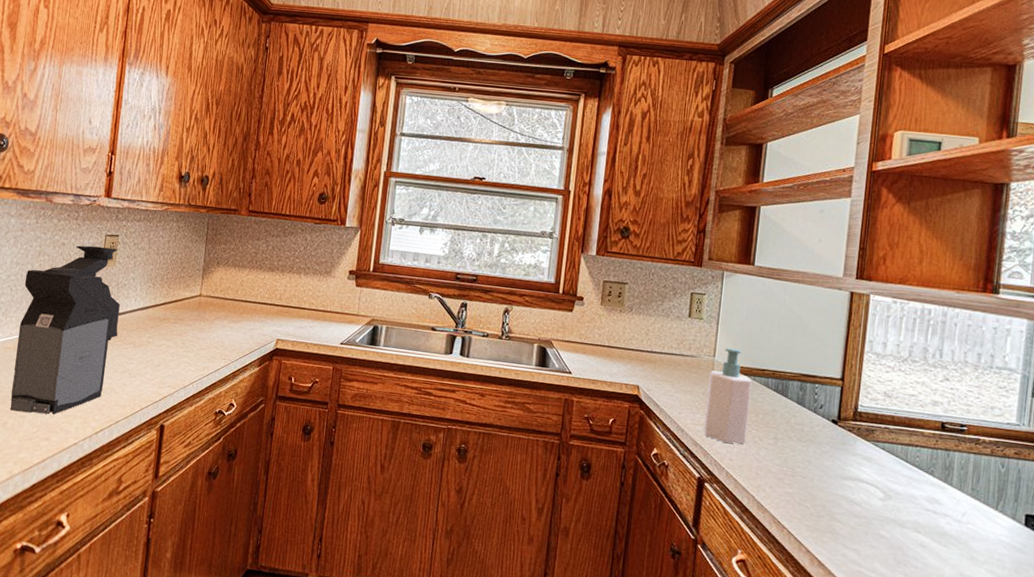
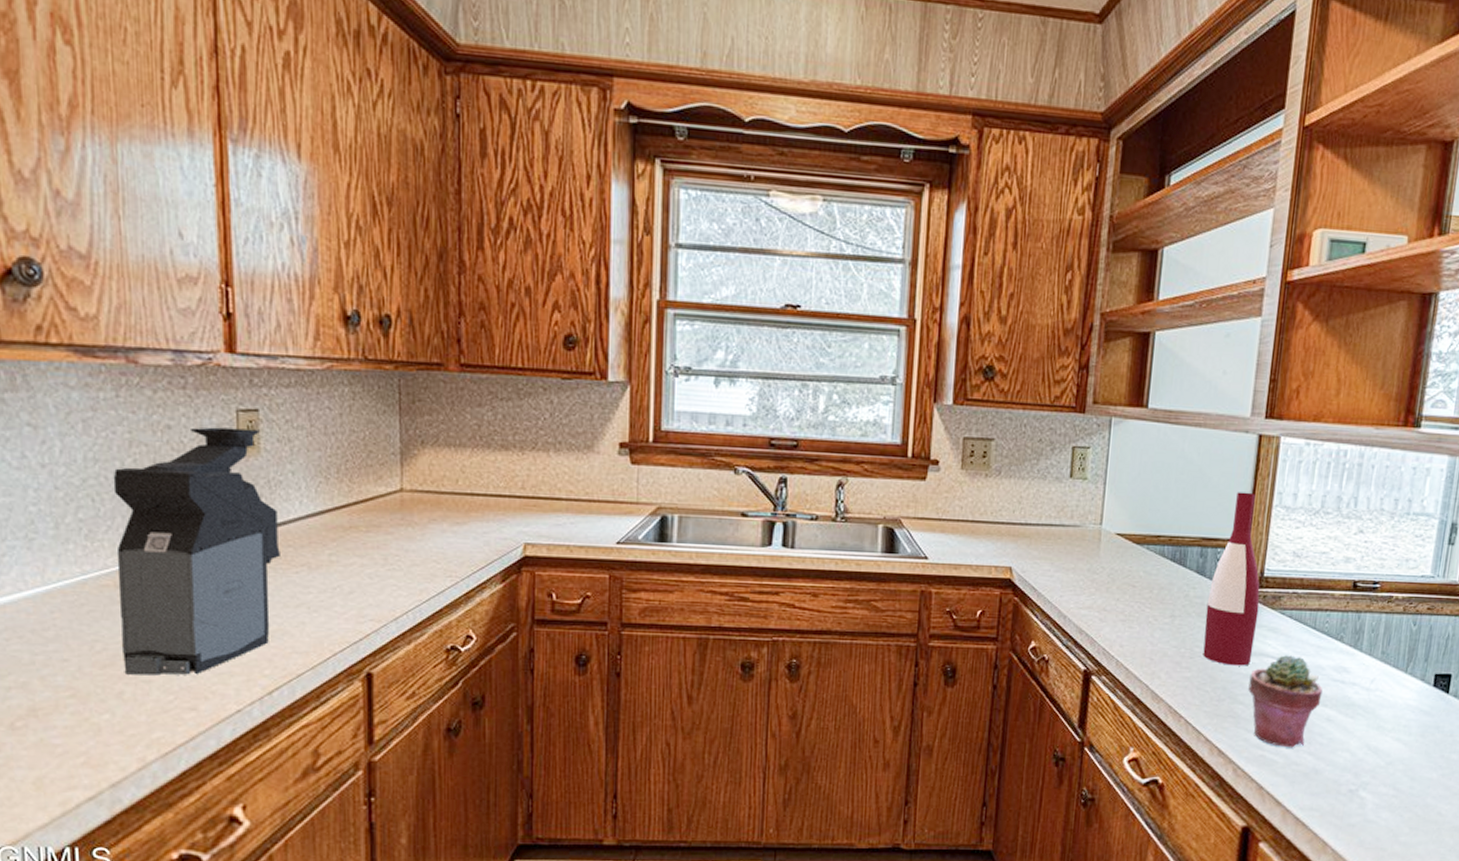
soap bottle: present [703,348,753,444] -> none [1089,513,1146,627]
wine bottle: none [803,338,854,488] -> present [1203,492,1260,666]
potted succulent: none [845,482,916,568] -> present [1248,655,1323,748]

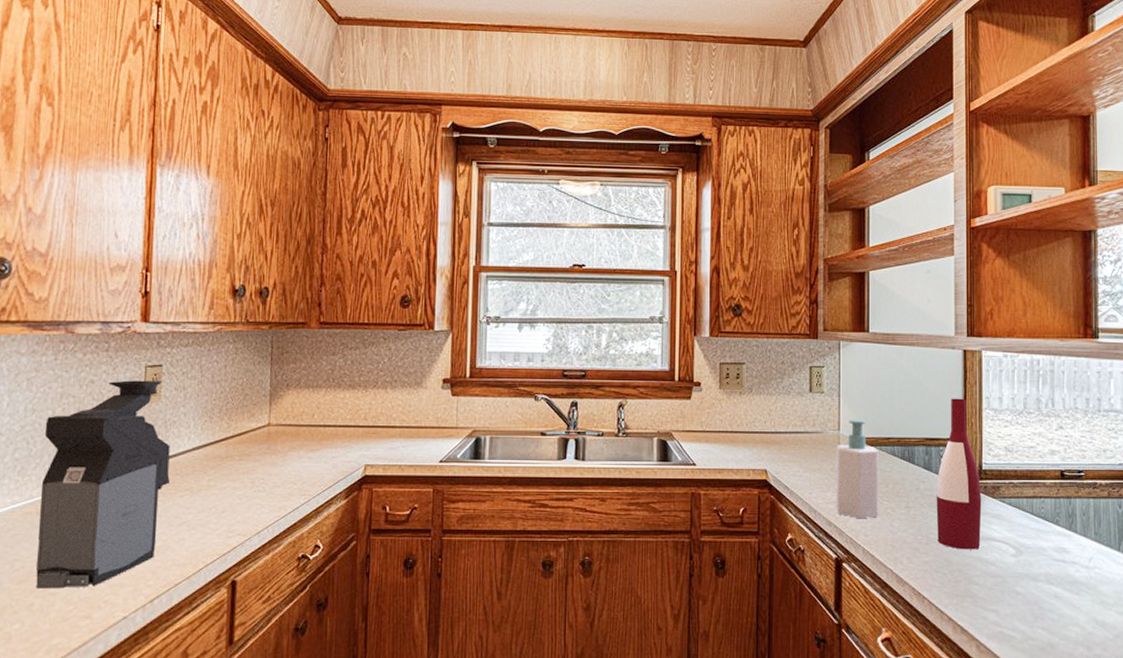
soap bottle: none [1089,513,1146,627] -> present [835,420,879,518]
potted succulent: present [1248,655,1323,748] -> none [981,539,1047,624]

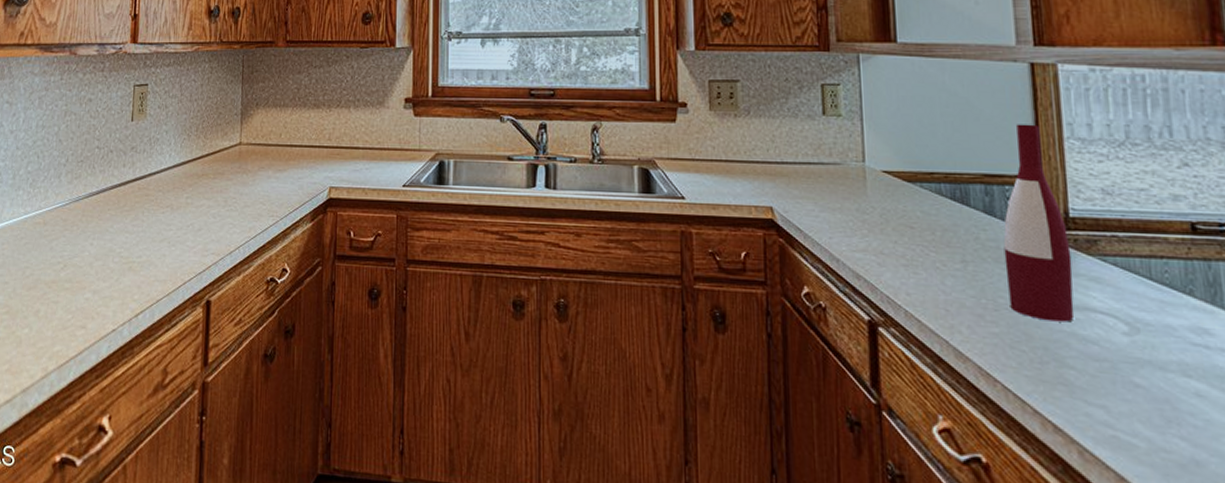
coffee maker: present [35,380,170,589] -> none [42,99,154,298]
soap bottle: present [835,420,879,518] -> none [862,149,923,273]

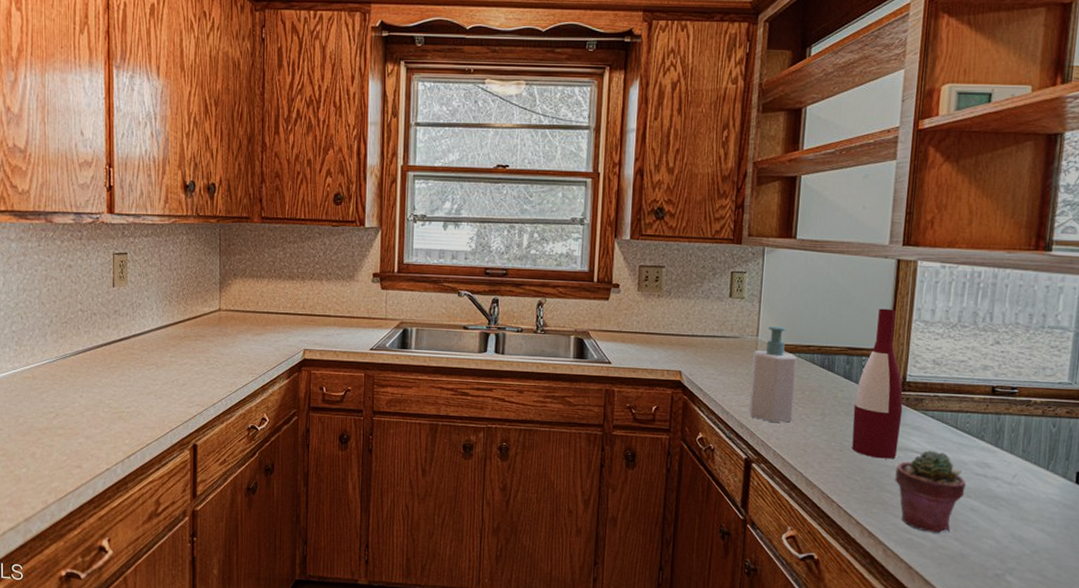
soap bottle: none [862,149,923,273] -> present [748,326,798,423]
potted succulent: none [1076,310,1182,430] -> present [895,450,966,534]

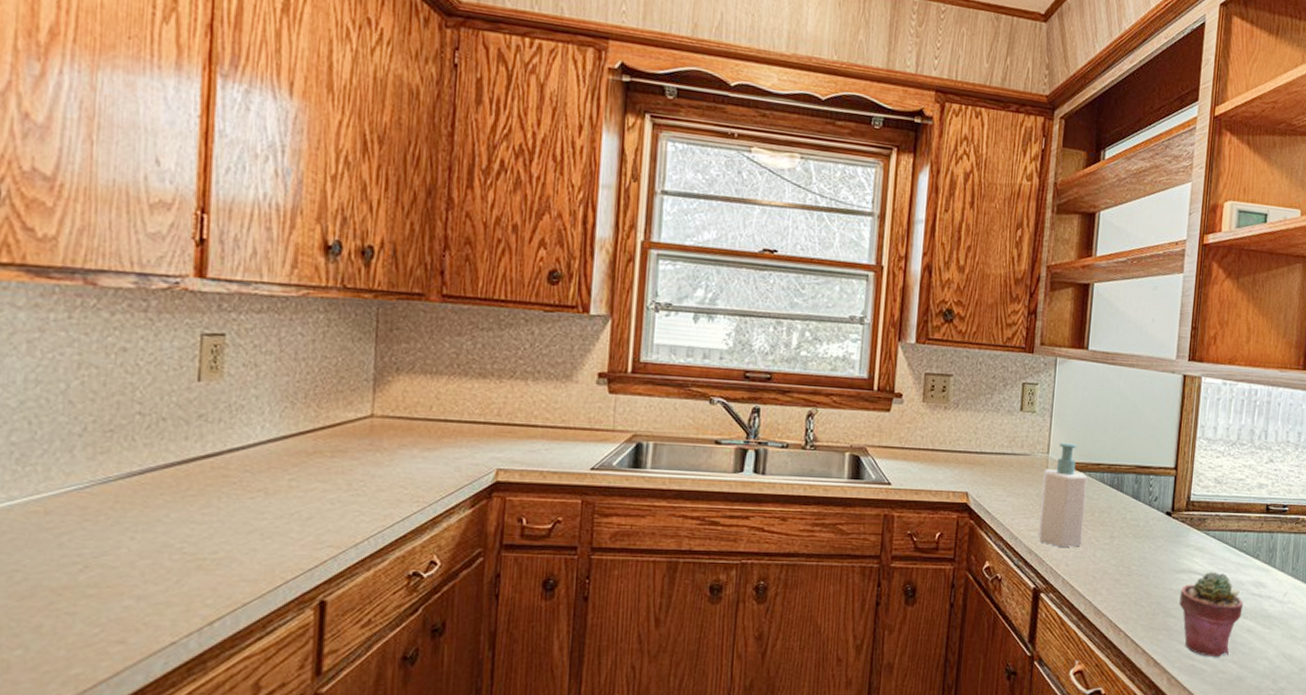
wine bottle: present [852,308,903,459] -> none [1139,425,1187,582]

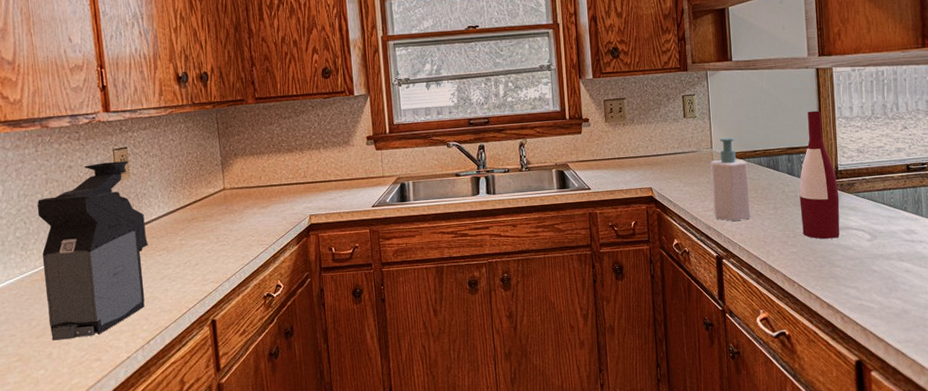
coffee maker: none [45,350,236,607] -> present [37,161,148,341]
wine bottle: none [1139,425,1187,582] -> present [799,110,840,239]
potted succulent: present [1179,572,1243,658] -> none [841,226,899,296]

